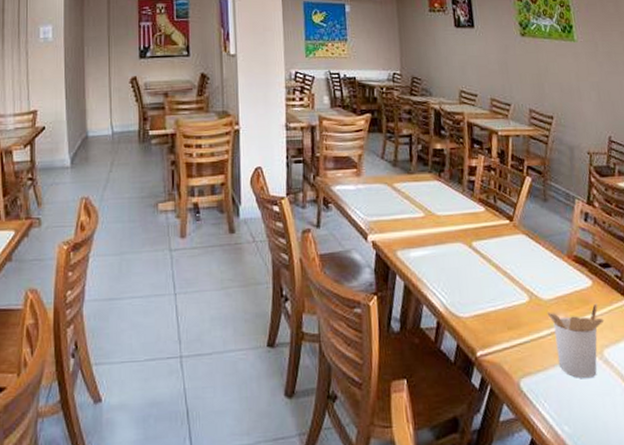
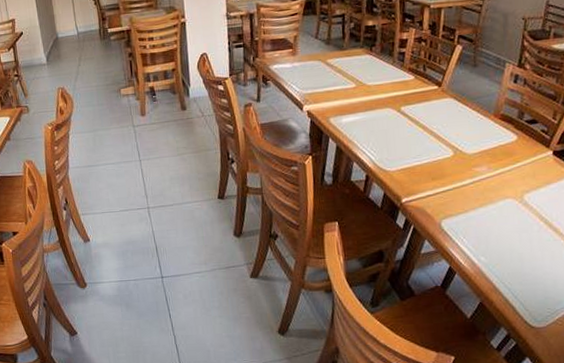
utensil holder: present [547,303,604,379] -> none [470,155,527,219]

